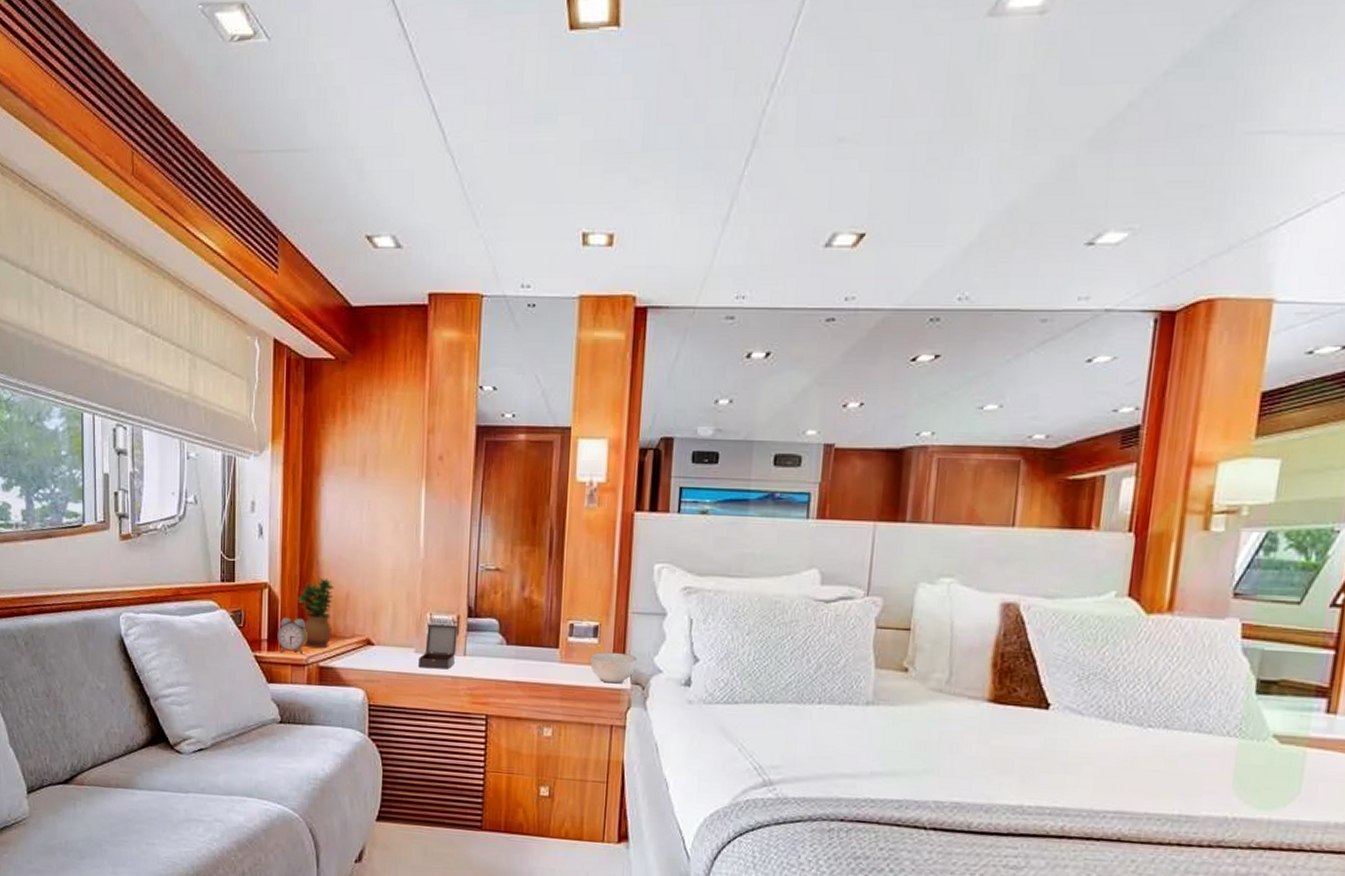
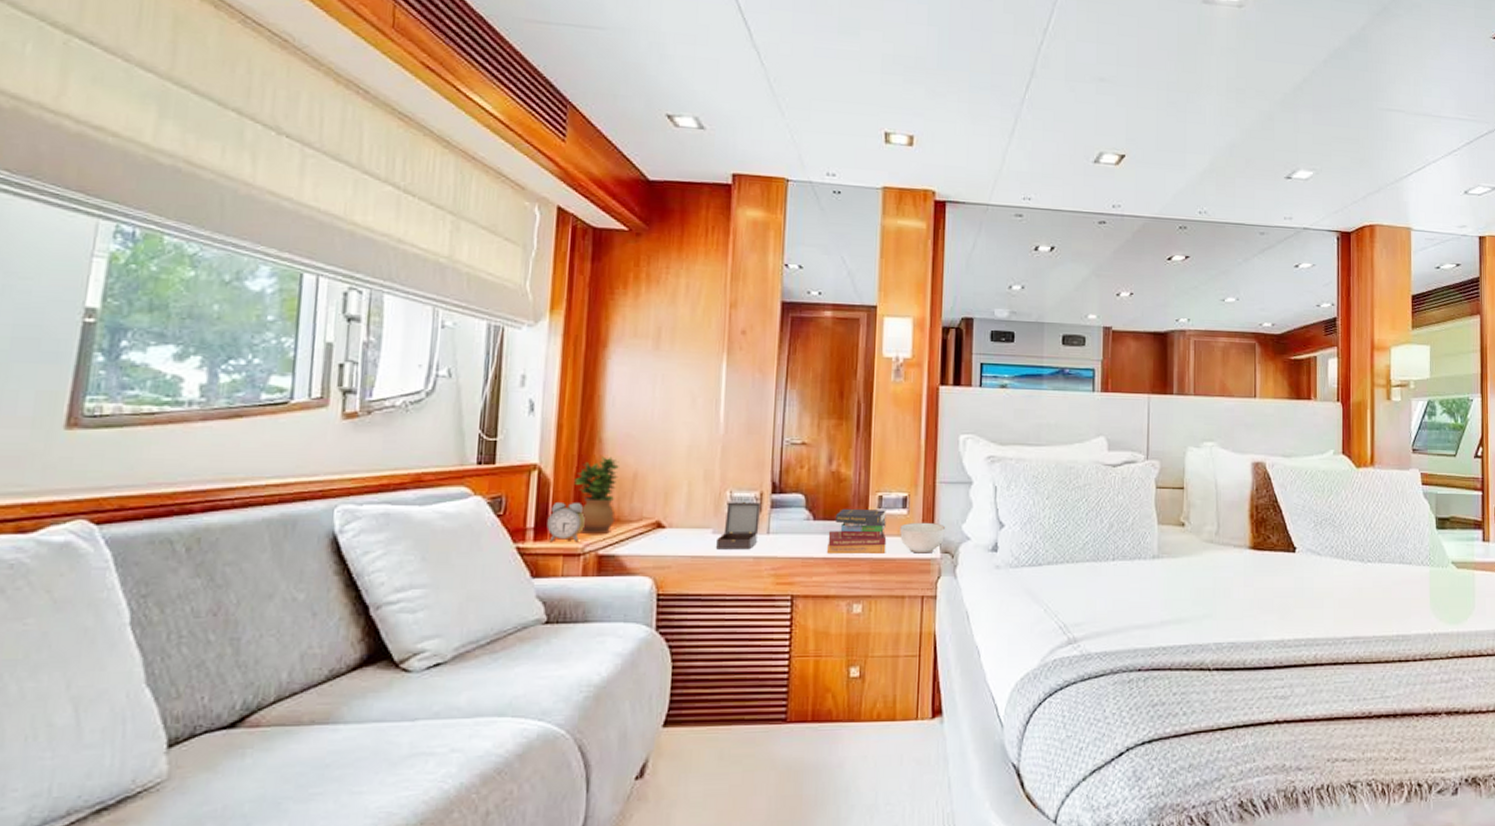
books: none [519,634,577,681] -> present [827,508,887,555]

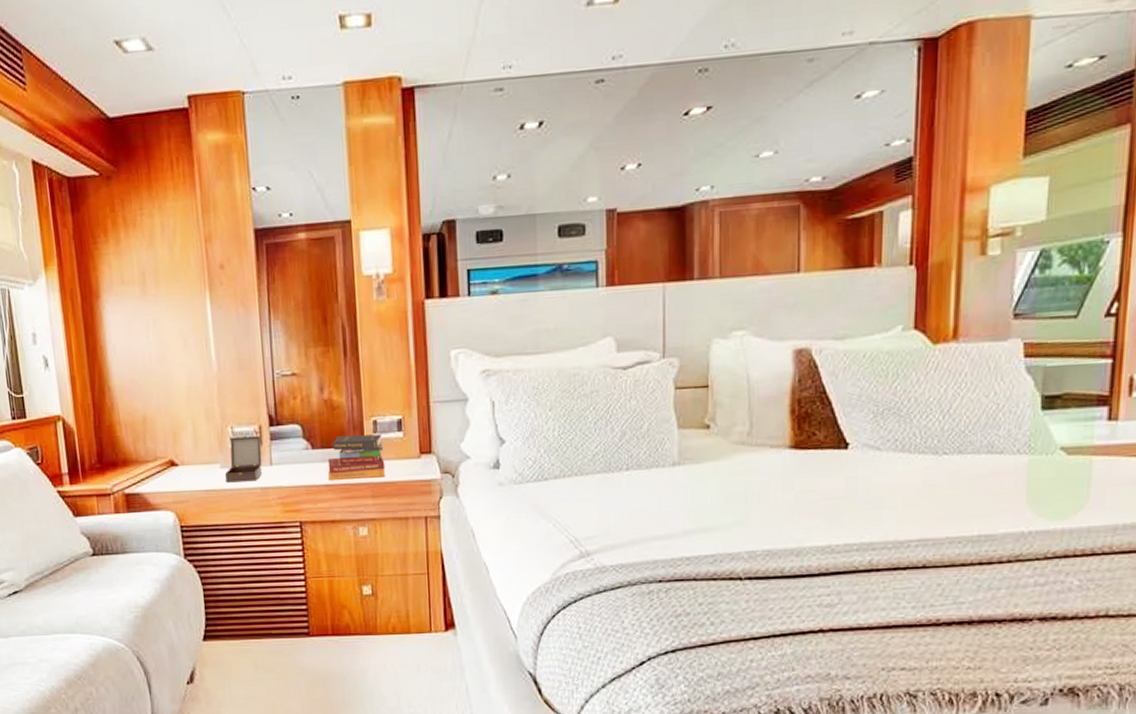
alarm clock: present [547,503,586,543] -> none [77,448,110,485]
potted plant: present [574,456,619,535] -> none [94,403,134,477]
bowl: present [899,522,946,554] -> none [396,443,444,476]

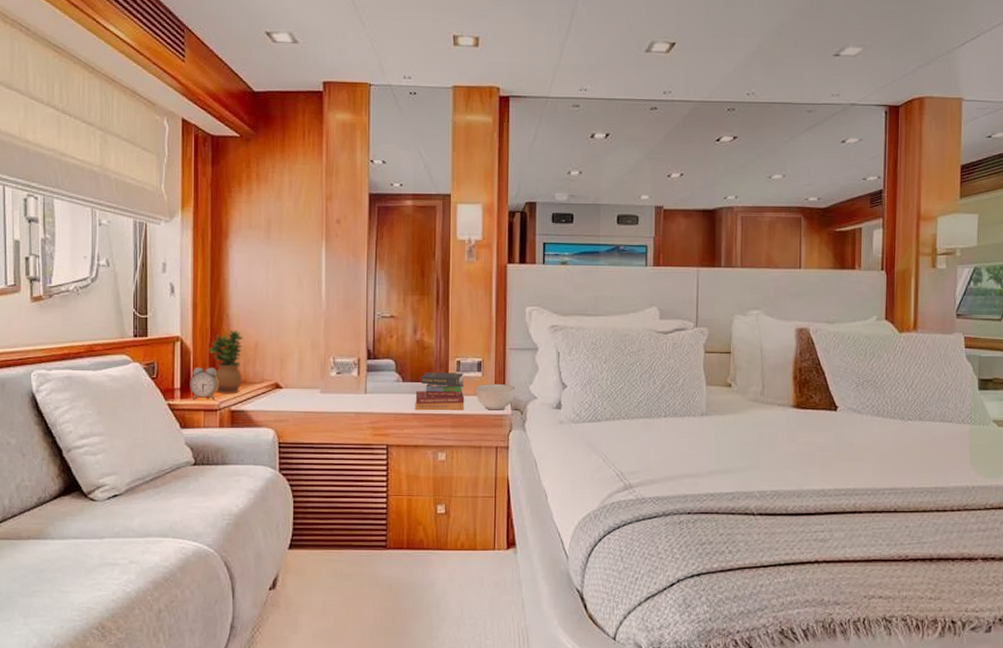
alarm clock: none [77,448,110,485] -> present [190,368,220,400]
potted plant: none [94,403,134,477] -> present [209,329,243,394]
jewelry box: present [225,436,262,483] -> none [324,367,359,407]
bowl: none [396,443,444,476] -> present [475,383,516,410]

